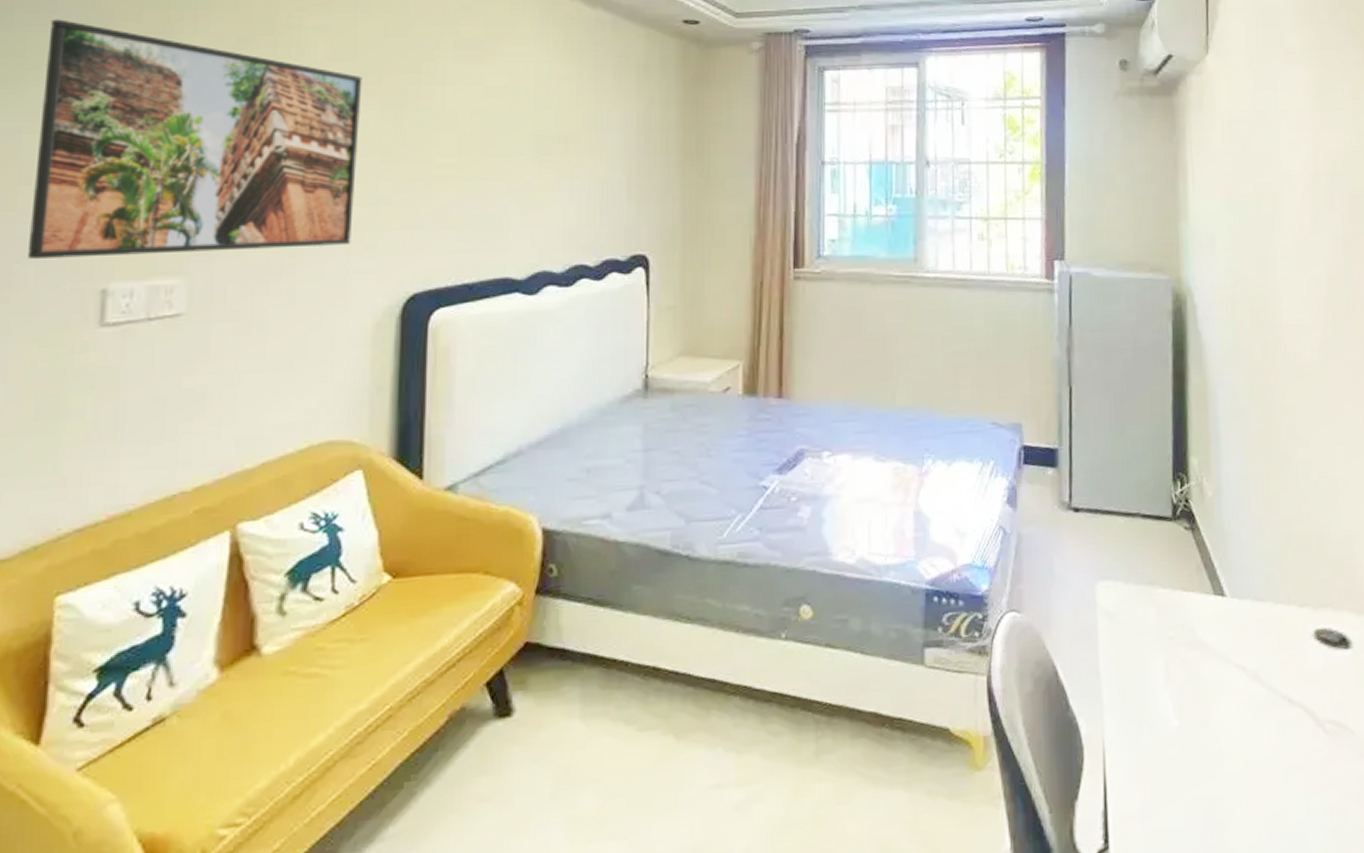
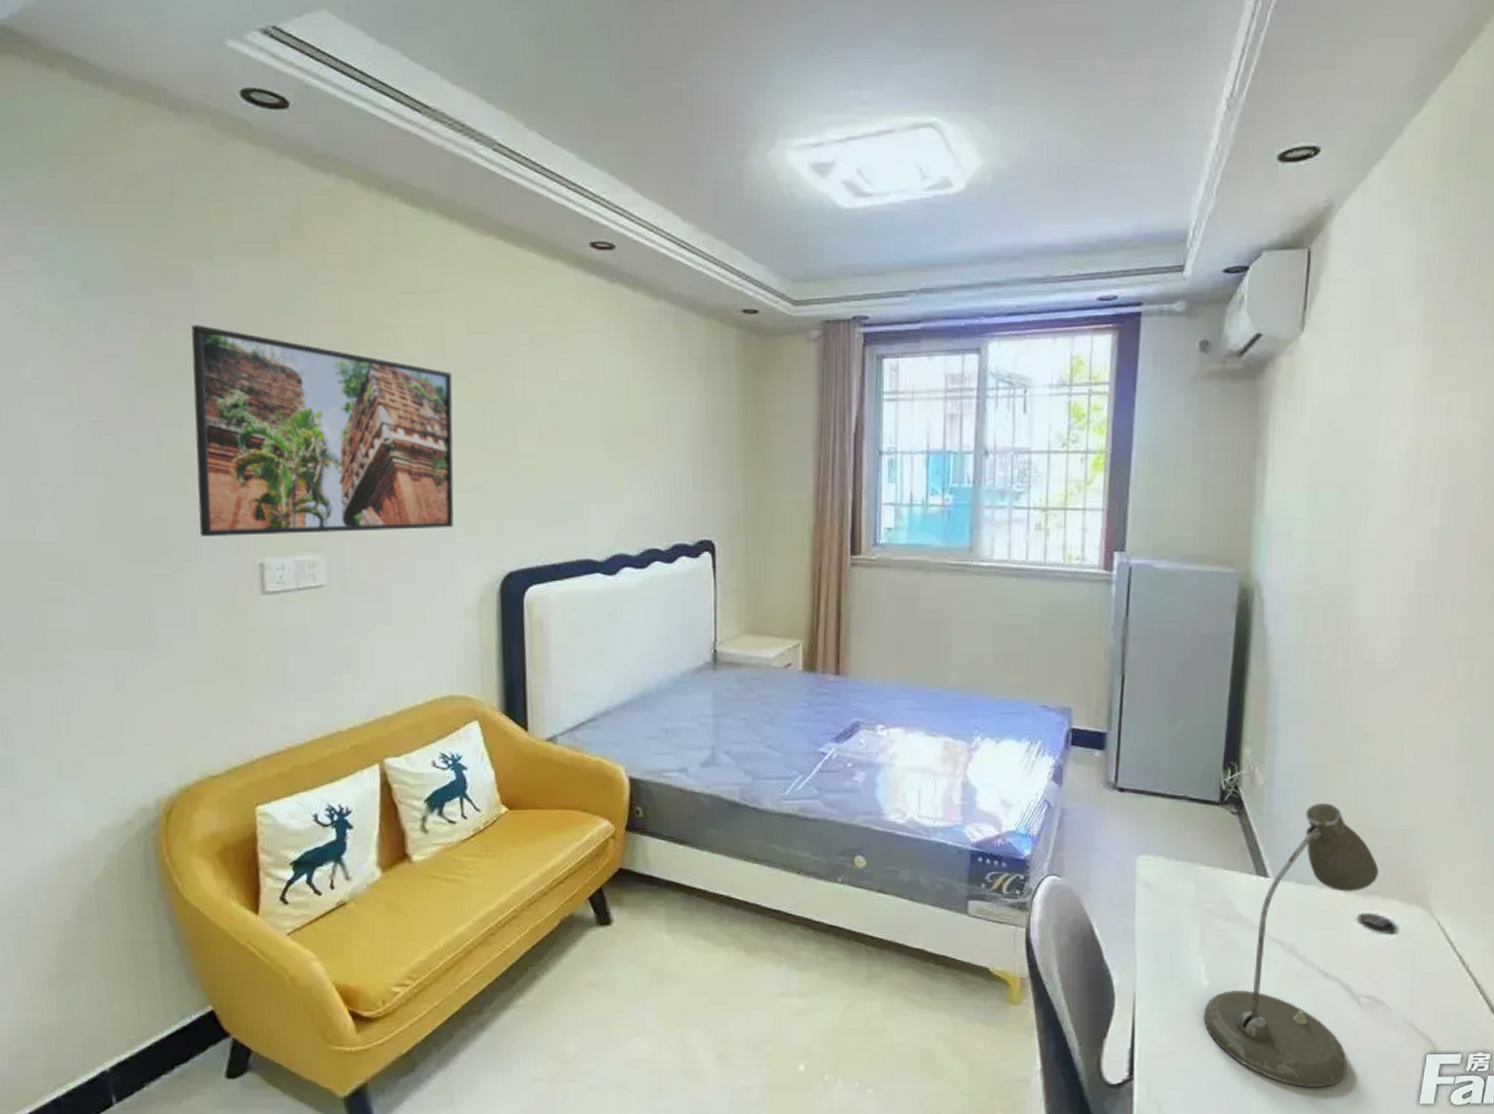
desk lamp: none [1175,512,1328,835] -> present [1204,803,1379,1087]

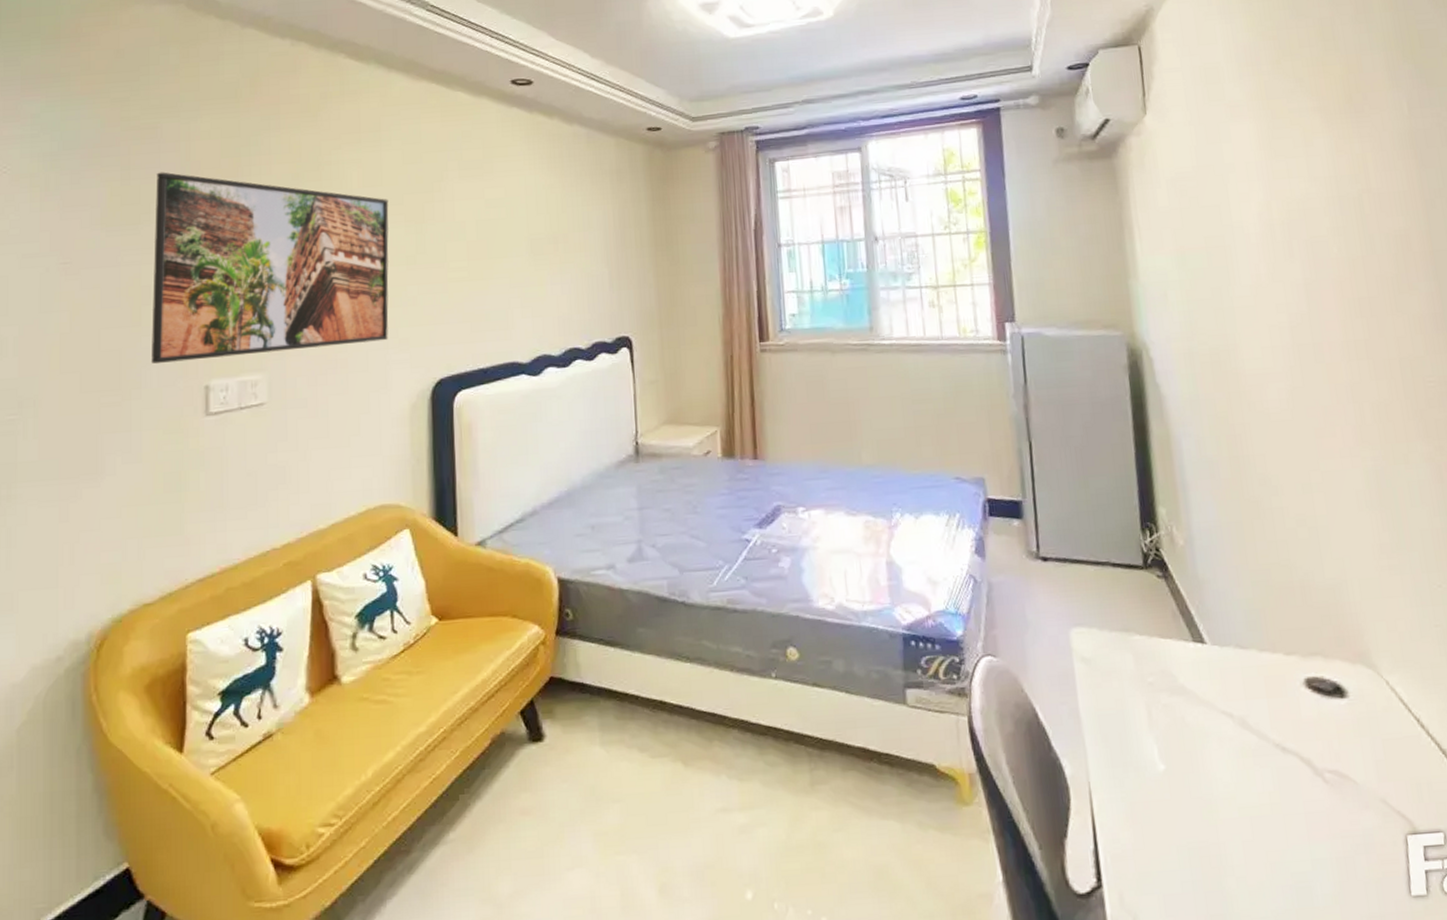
desk lamp: present [1204,803,1379,1087] -> none [1164,560,1327,883]

